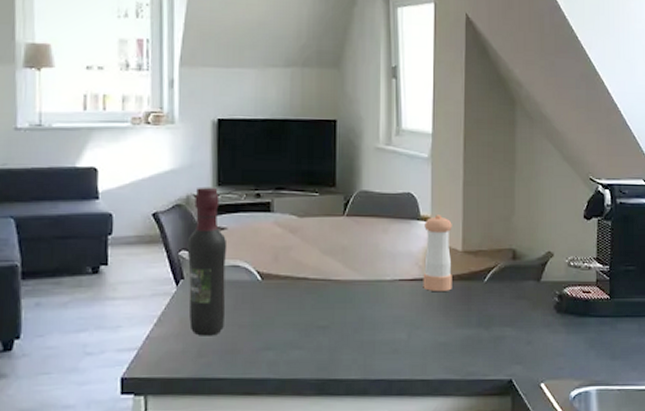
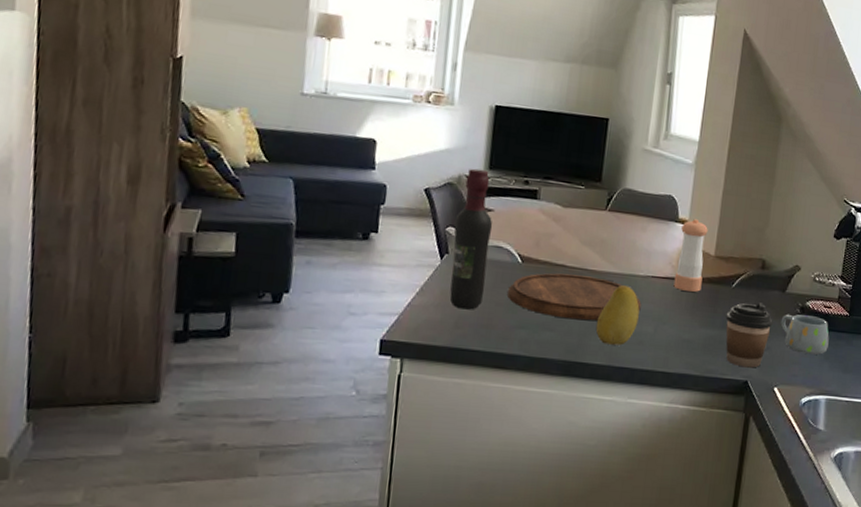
cutting board: none [249,287,391,334] -> present [506,273,642,321]
fruit: none [346,293,390,357] -> present [595,285,640,345]
coffee cup: none [481,295,531,366] -> present [725,302,773,368]
mug: none [539,303,592,344] -> present [780,314,829,355]

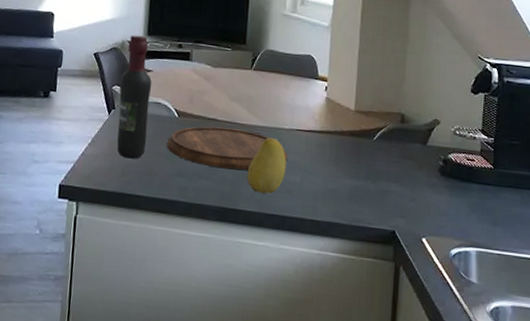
pepper shaker: present [673,219,708,292] -> none [317,76,347,144]
coffee cup: present [725,302,773,368] -> none [369,155,416,218]
mug: present [780,314,829,355] -> none [424,167,475,207]

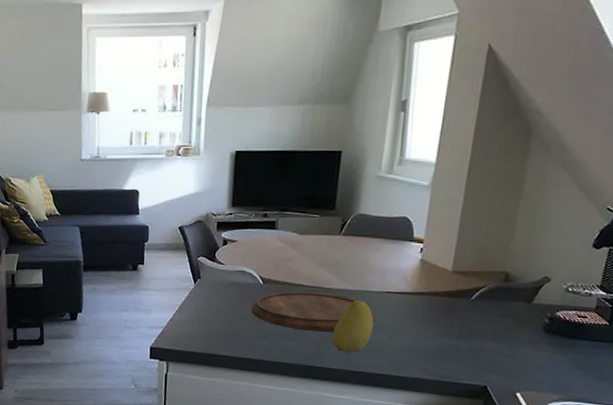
wine bottle: present [116,34,152,159] -> none [203,207,237,324]

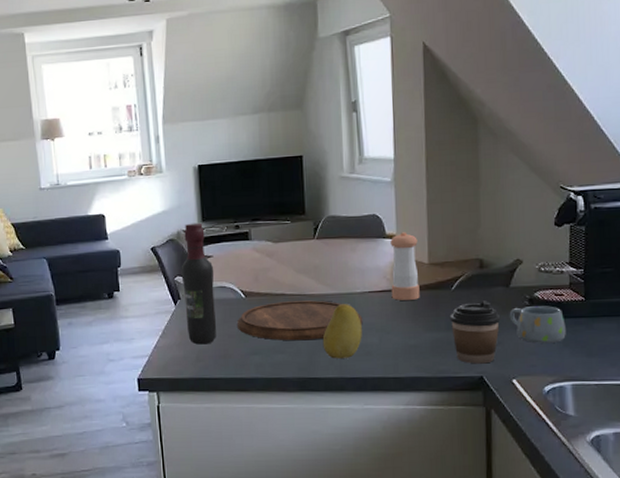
wine bottle: none [203,207,237,324] -> present [181,222,217,345]
pepper shaker: none [408,237,445,305] -> present [390,232,420,300]
coffee cup: none [463,313,517,375] -> present [450,300,501,364]
mug: none [525,324,583,363] -> present [509,306,566,343]

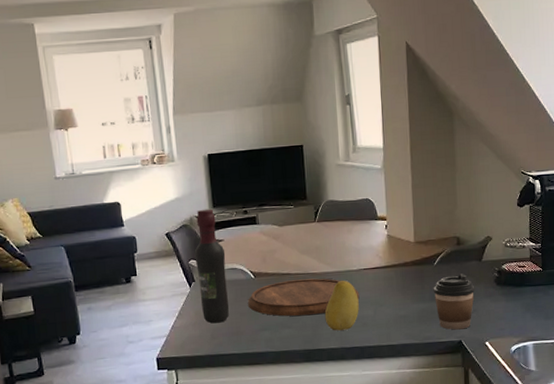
pepper shaker: present [390,232,420,300] -> none [381,214,408,276]
mug: present [509,306,566,343] -> none [482,276,528,310]

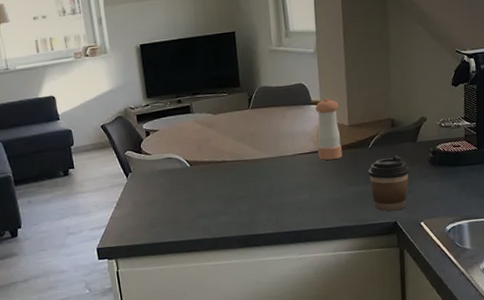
wine bottle: present [194,208,229,324] -> none [130,99,166,213]
cutting board: present [247,278,360,317] -> none [184,164,295,204]
fruit: present [324,280,359,331] -> none [260,166,295,216]
pepper shaker: none [381,214,408,276] -> present [315,98,342,160]

